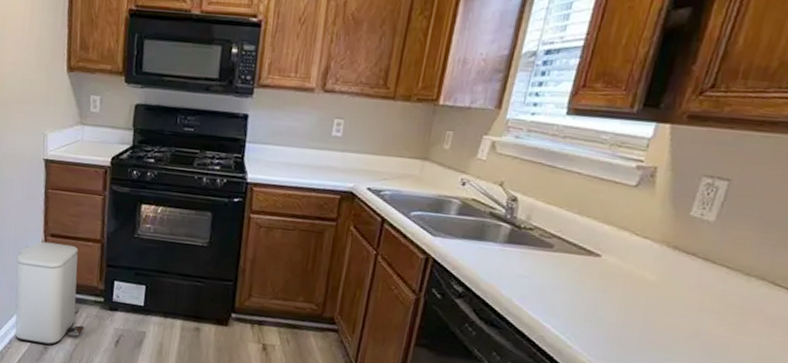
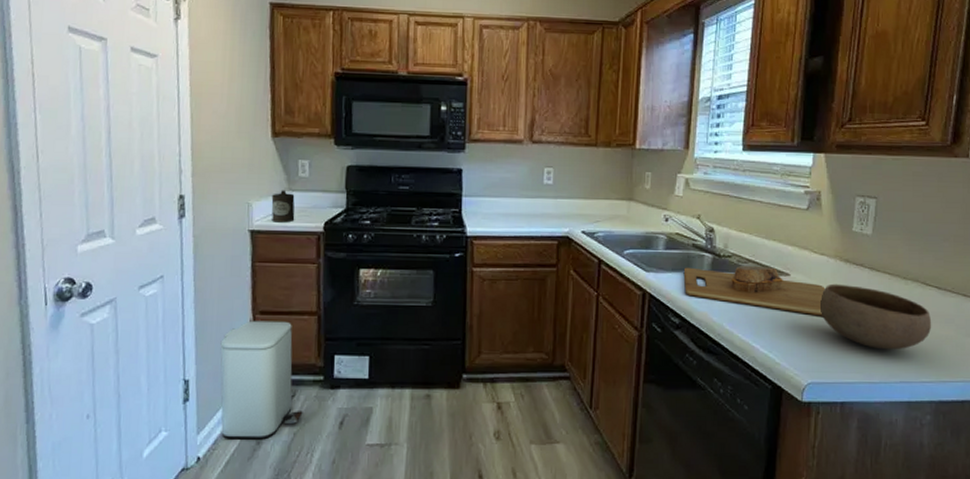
canister: none [64,123,86,155] -> present [271,190,295,223]
cutting board: none [473,235,643,304] -> present [683,265,826,316]
bowl: none [631,270,774,352] -> present [819,283,932,350]

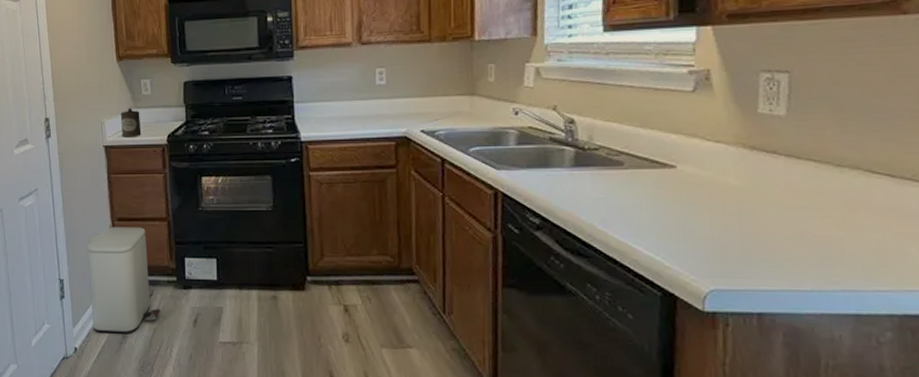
cutting board: present [683,265,826,316] -> none [540,158,726,213]
bowl: present [819,283,932,350] -> none [718,175,886,252]

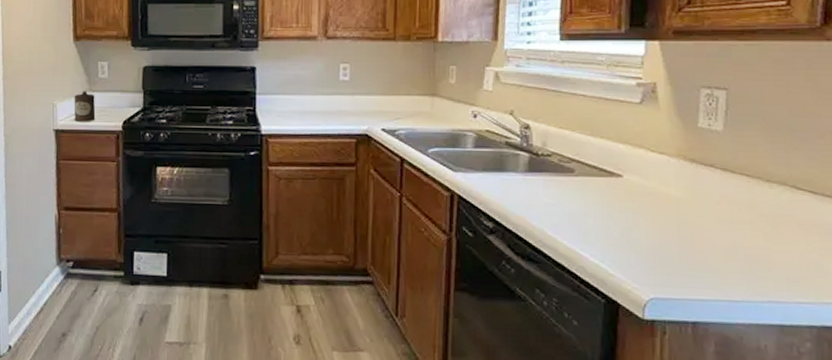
pedal bin: present [87,227,161,335] -> none [28,216,105,332]

